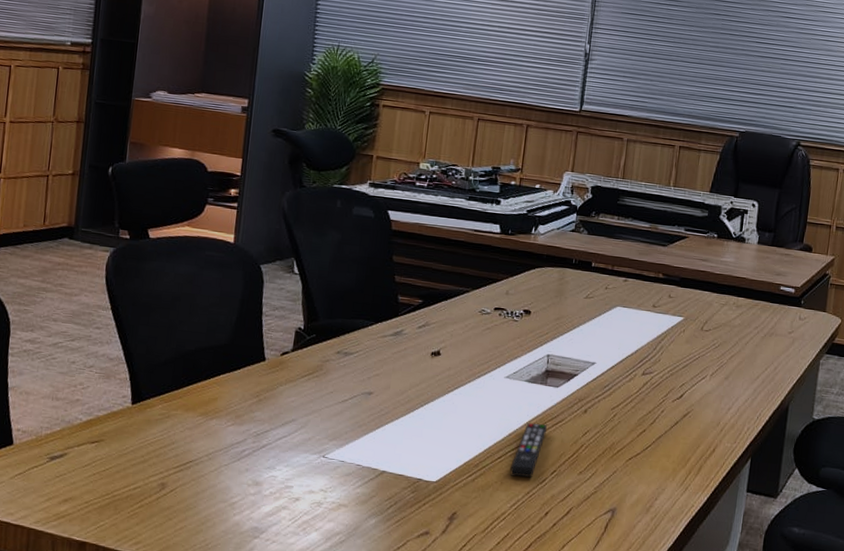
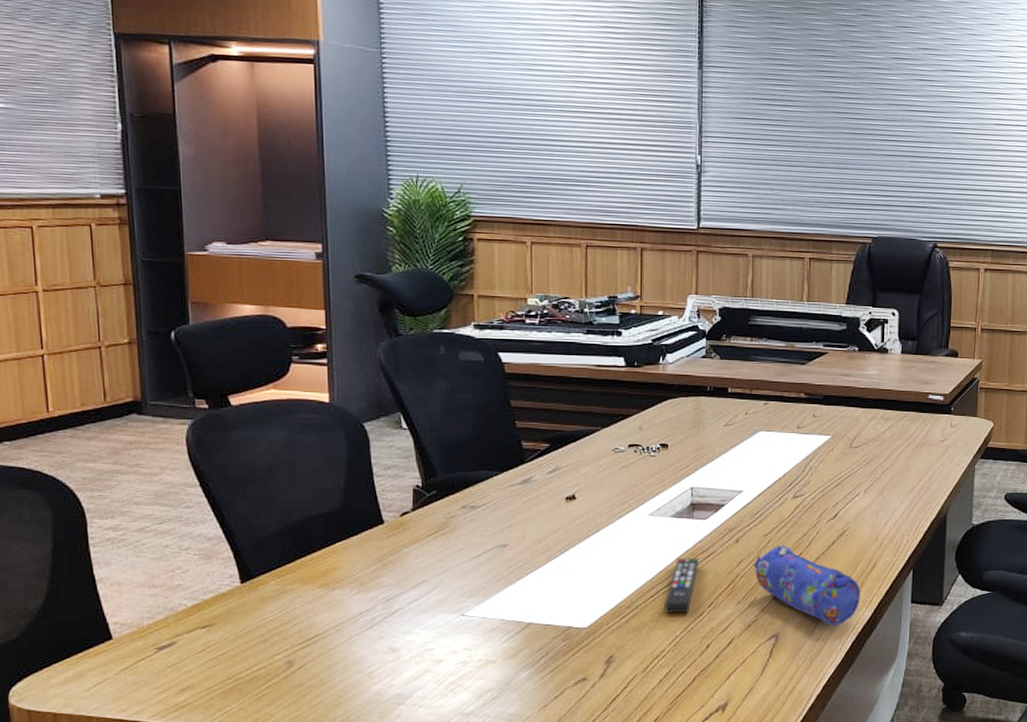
pencil case: none [597,418,699,507] -> present [753,543,860,626]

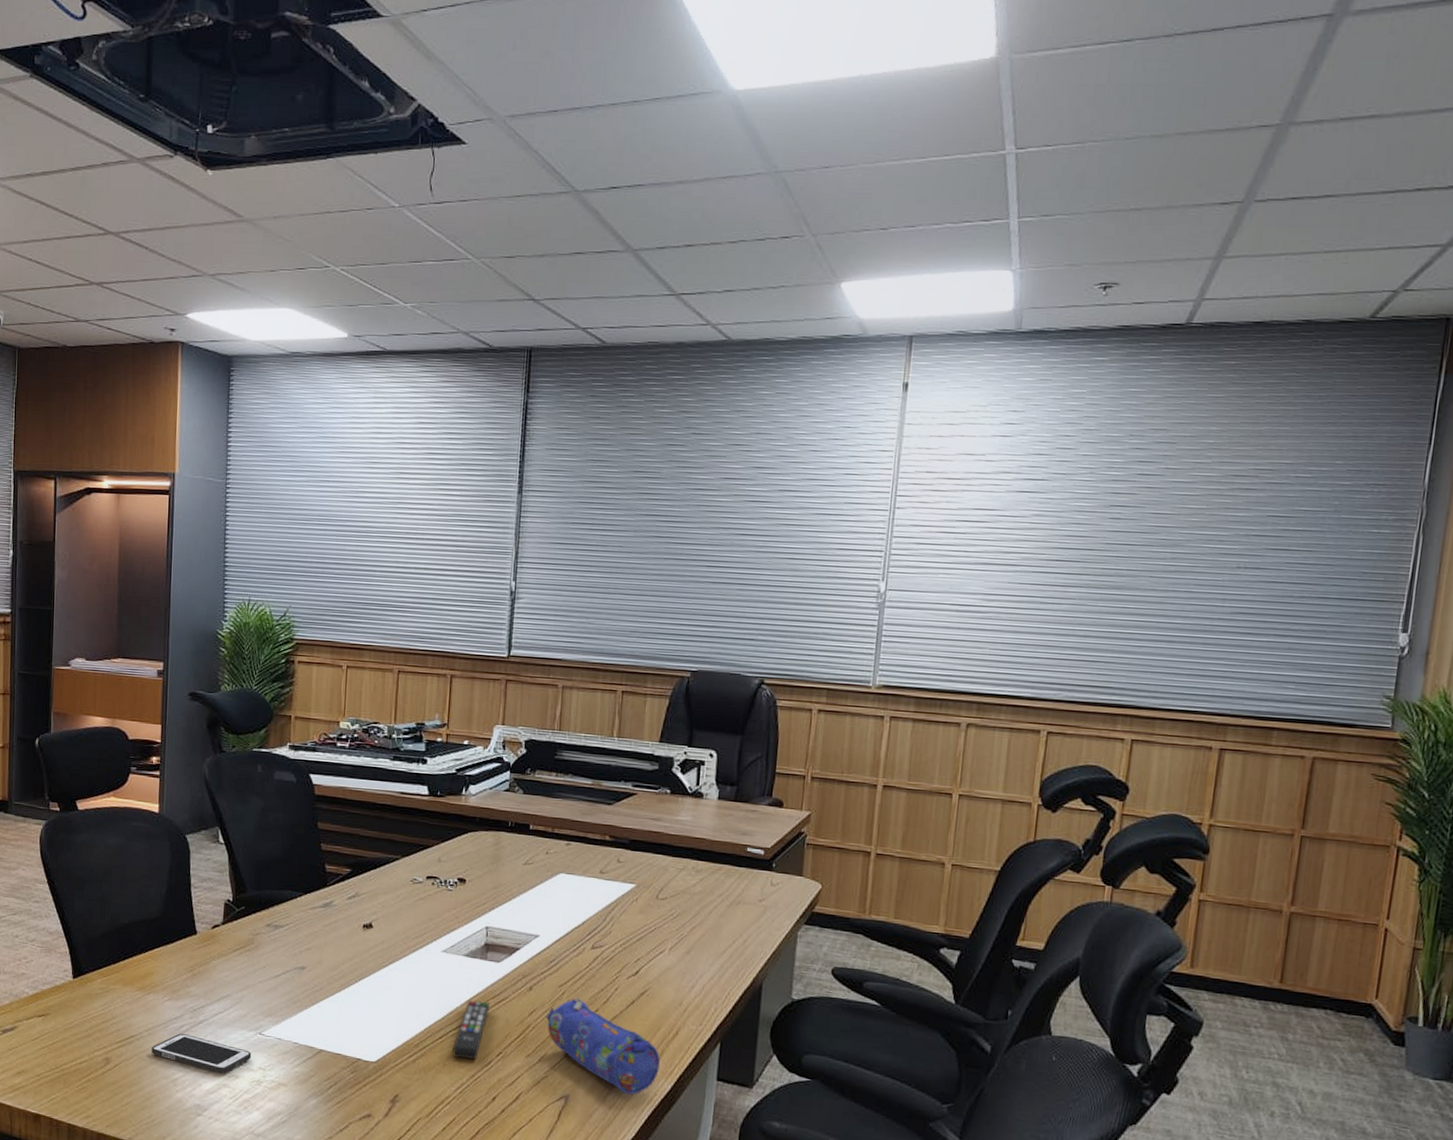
cell phone: none [341,626,455,660] -> present [151,1033,252,1074]

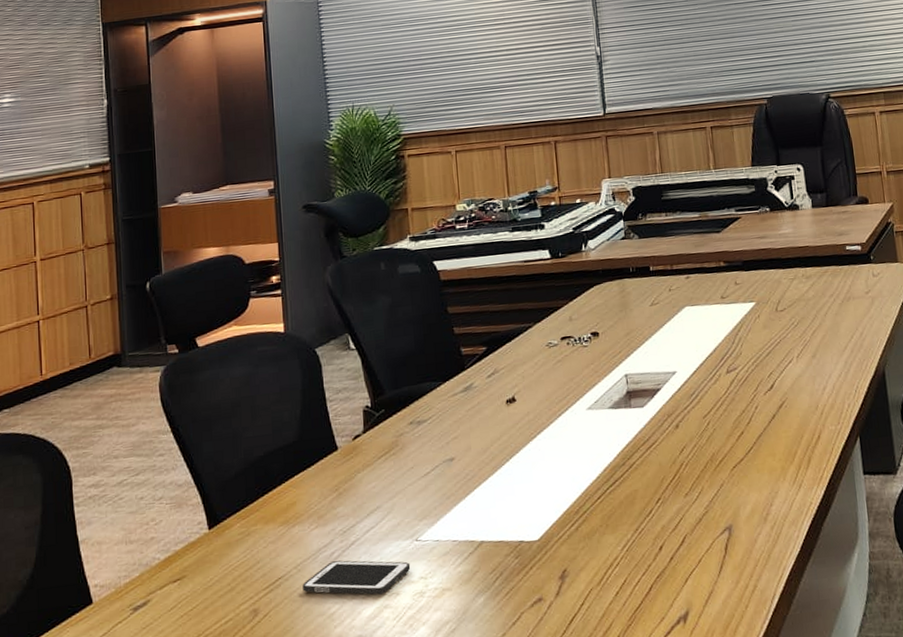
remote control: present [452,1001,489,1059] -> none [612,451,642,515]
pencil case: present [545,997,660,1095] -> none [695,423,810,510]

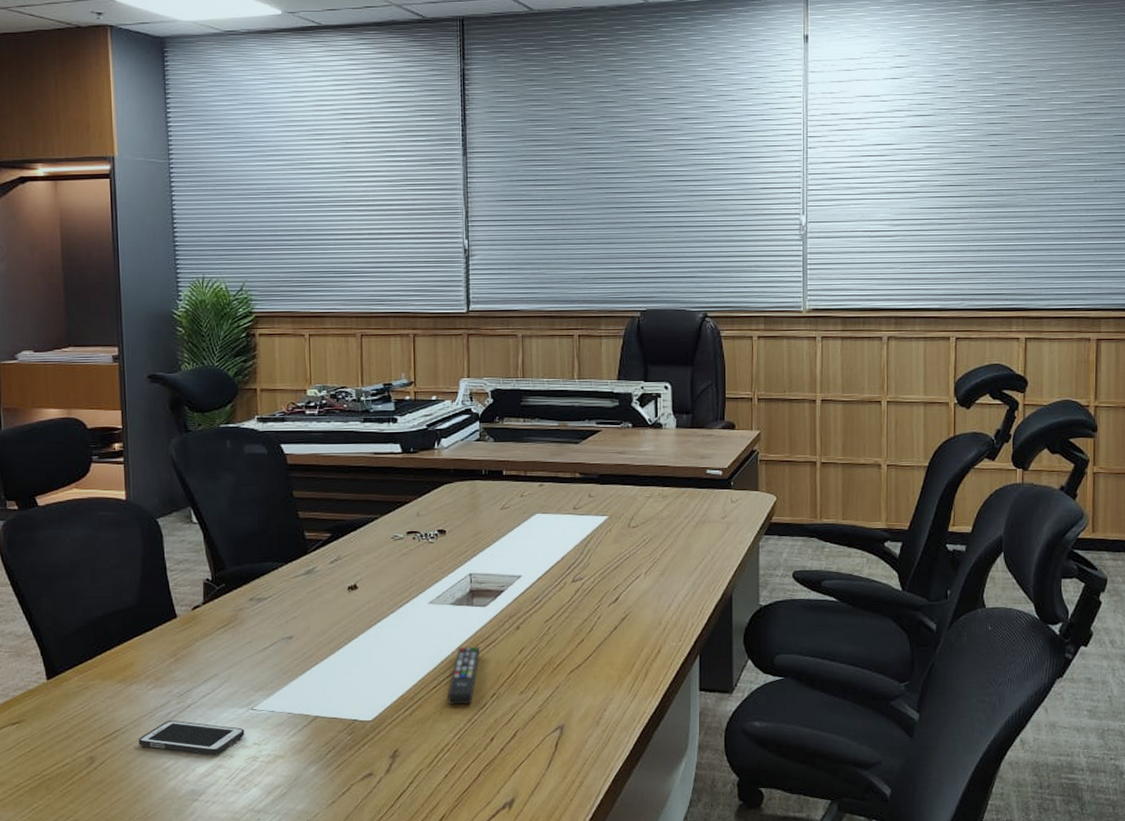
remote control: none [612,451,642,515] -> present [448,647,480,705]

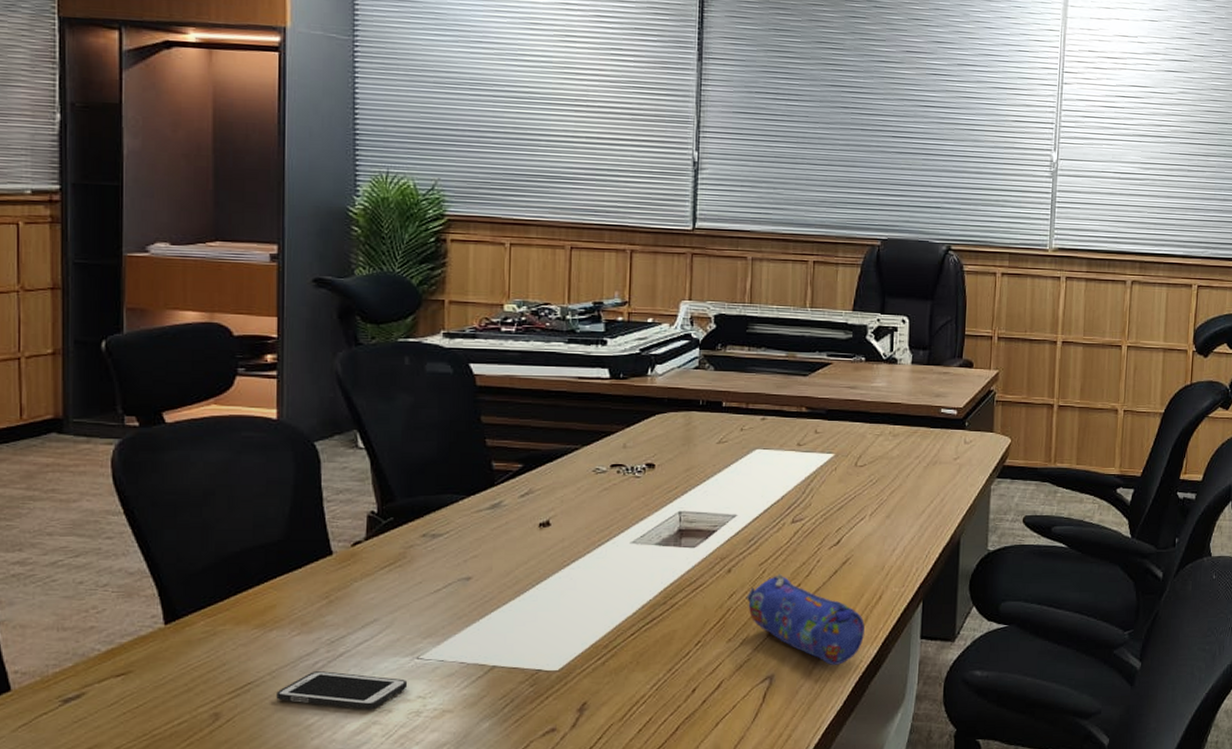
remote control: present [448,647,480,705] -> none [646,591,685,654]
pencil case: none [534,630,646,716] -> present [746,573,865,665]

